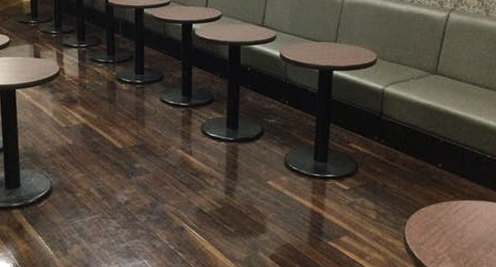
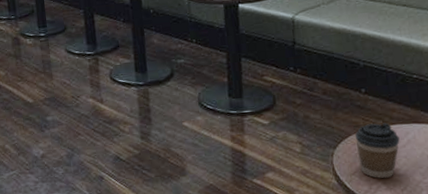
coffee cup: none [427,198,468,250] -> present [354,122,400,178]

